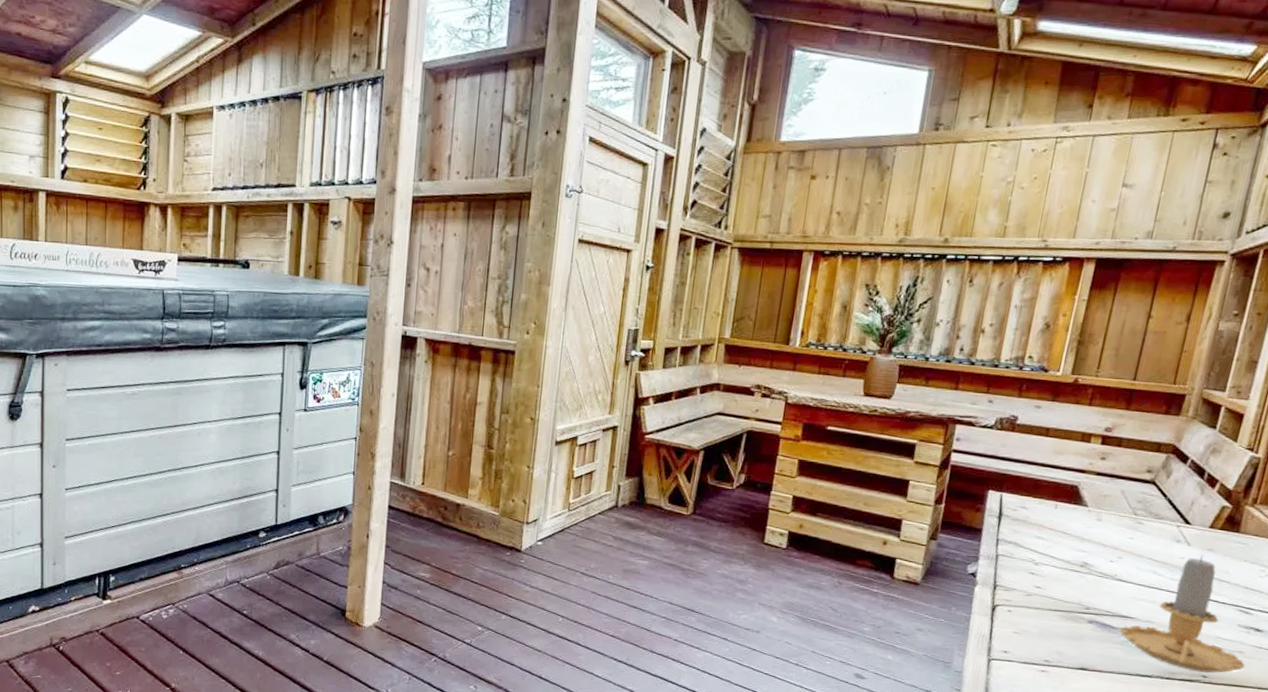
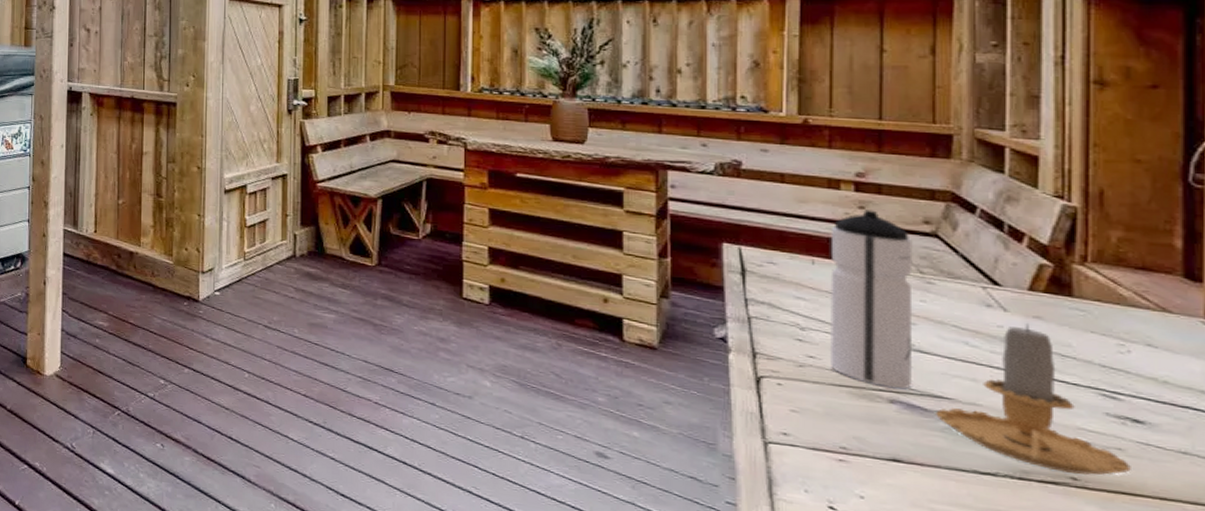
water bottle: none [1051,460,1135,612] -> present [829,210,913,389]

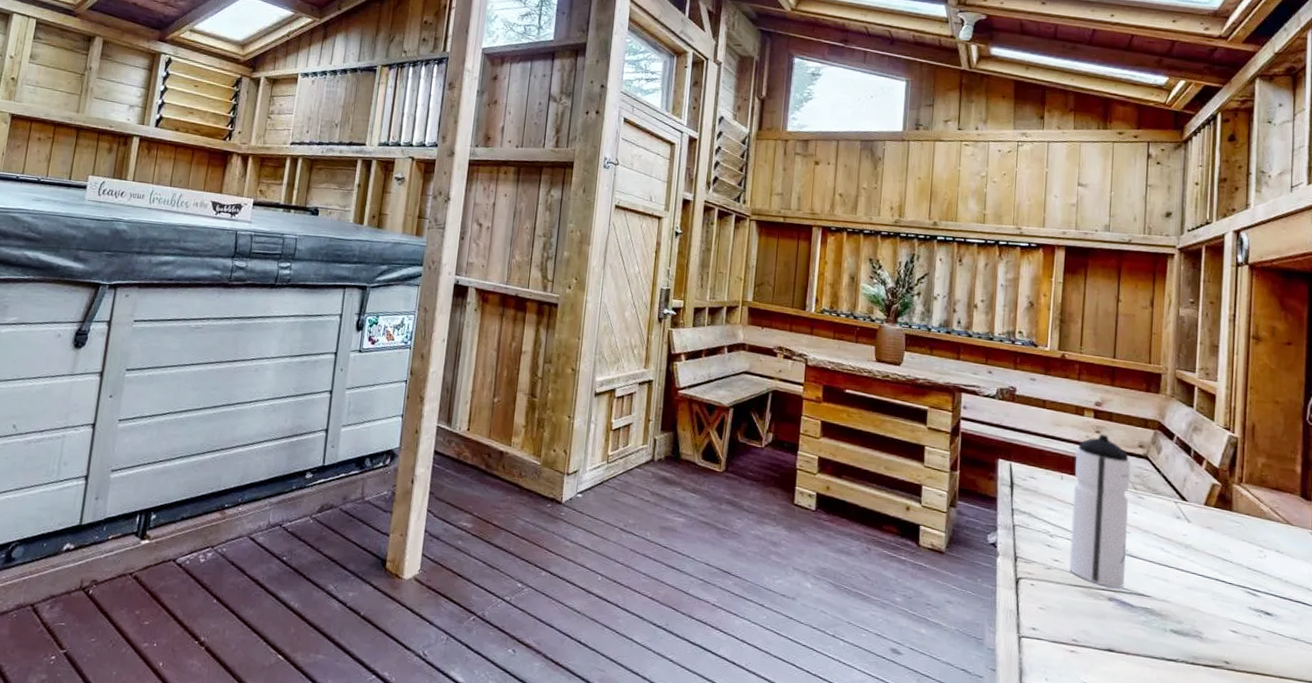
candle: present [936,324,1131,475] -> none [1139,533,1263,659]

